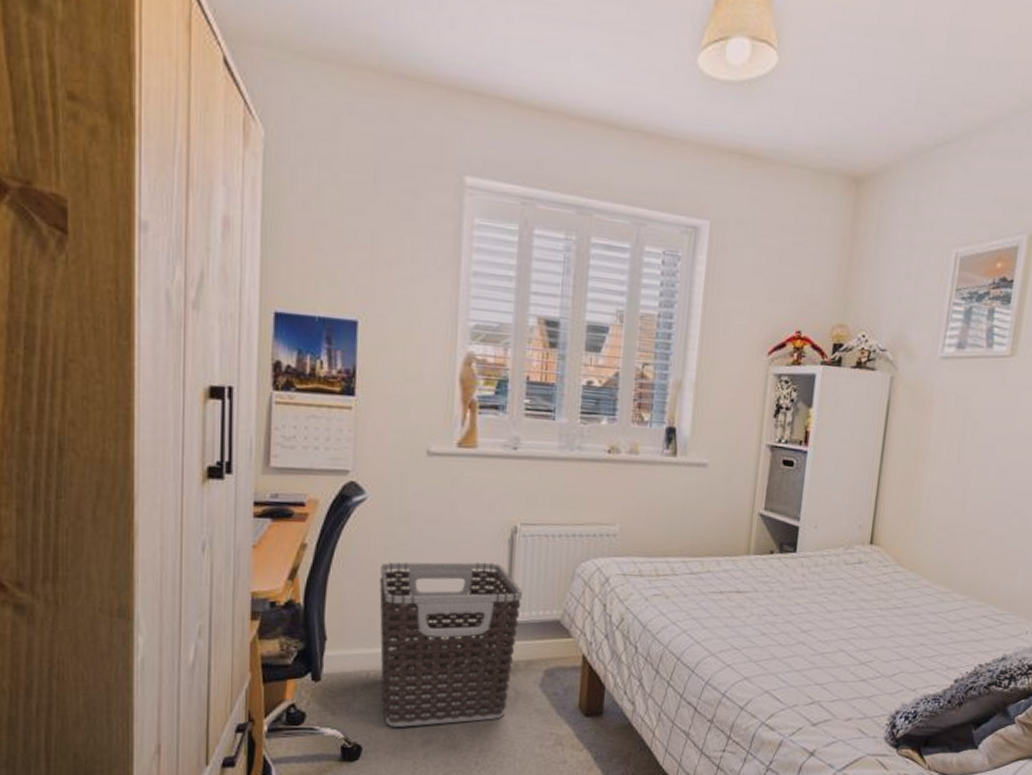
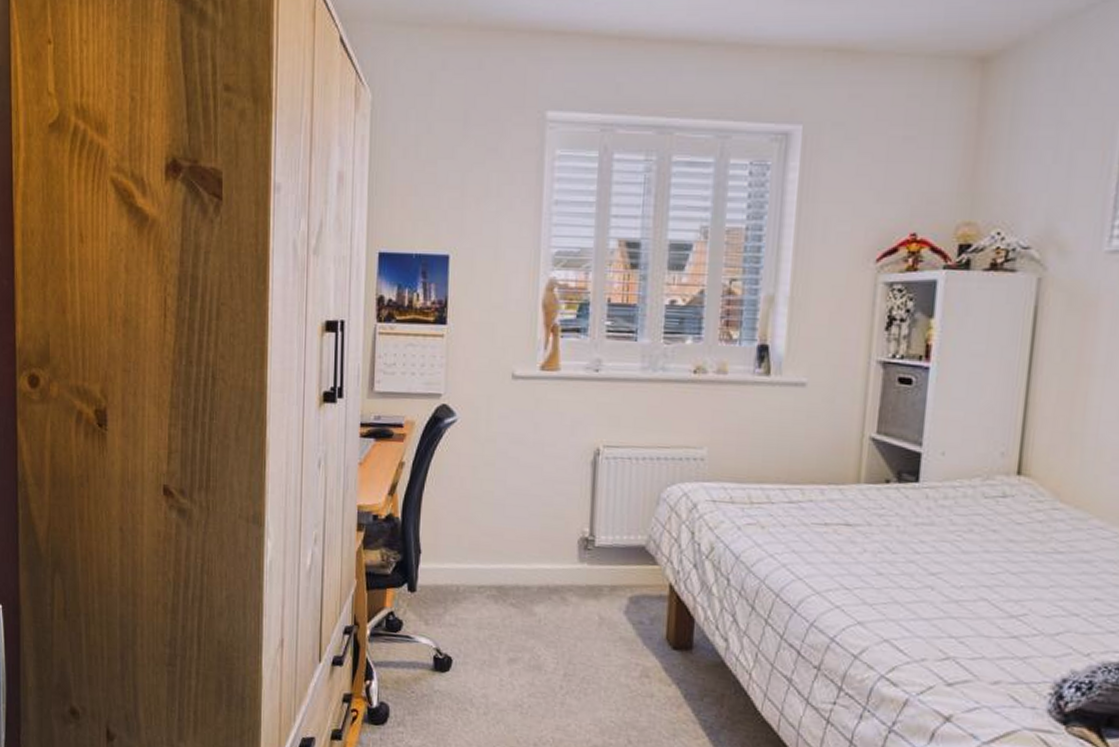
clothes hamper: present [379,562,522,727] -> none [468,481,606,644]

